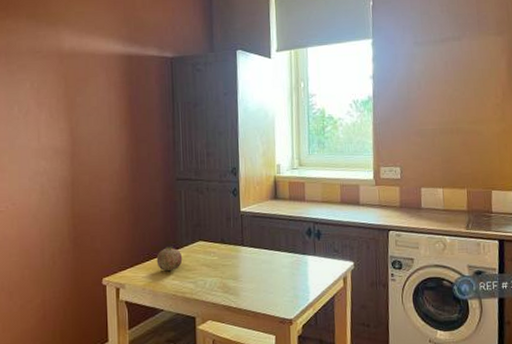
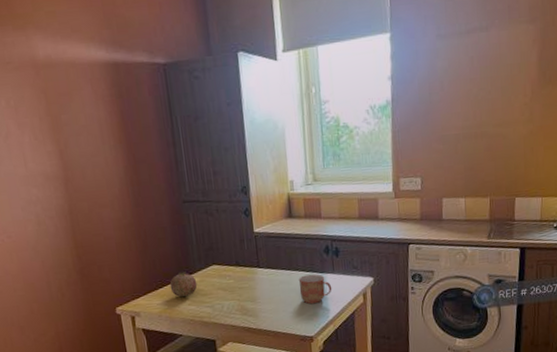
mug: none [280,255,313,286] -> present [298,274,332,304]

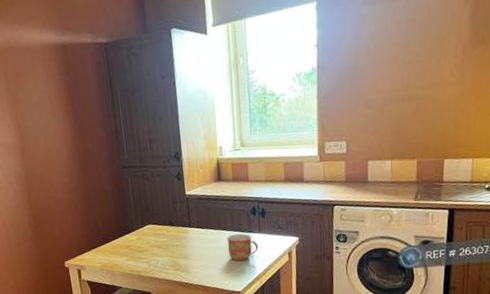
fruit: present [169,270,198,297] -> none [110,229,135,253]

